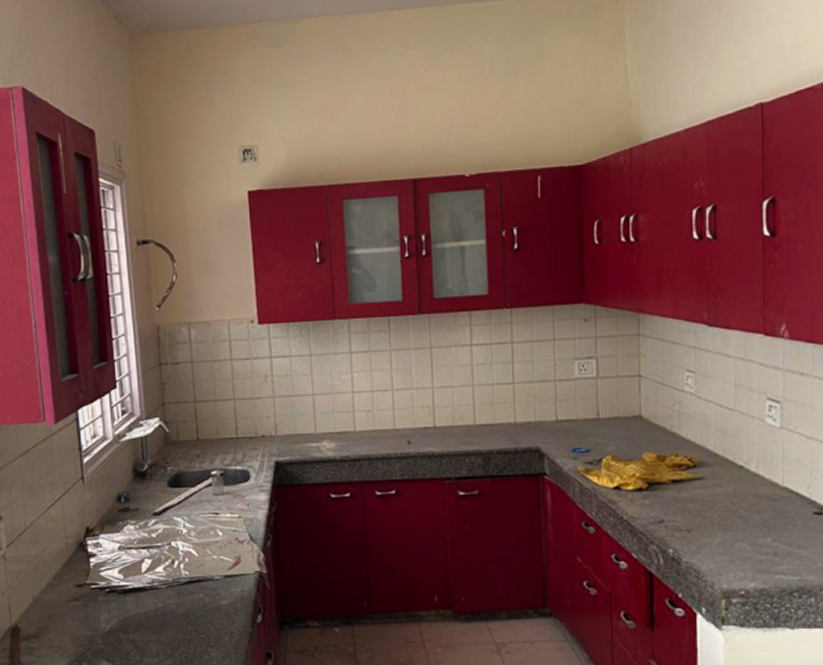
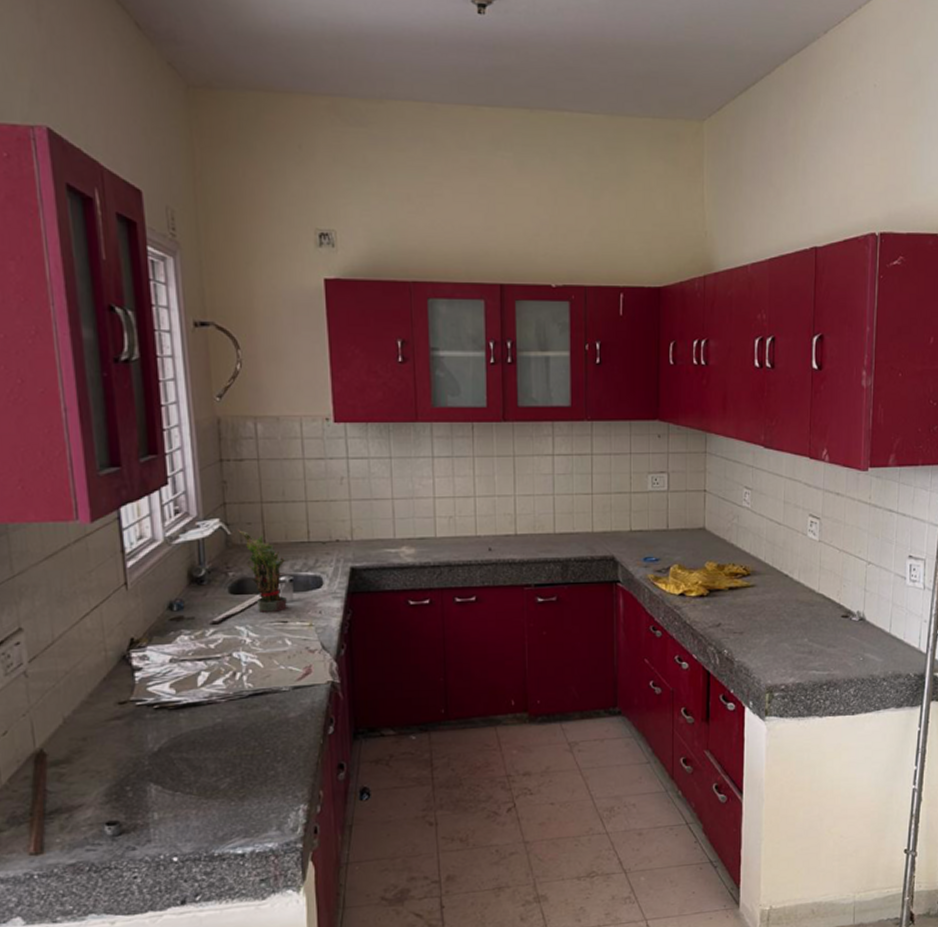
potted plant: none [174,427,224,504] -> present [237,530,294,612]

